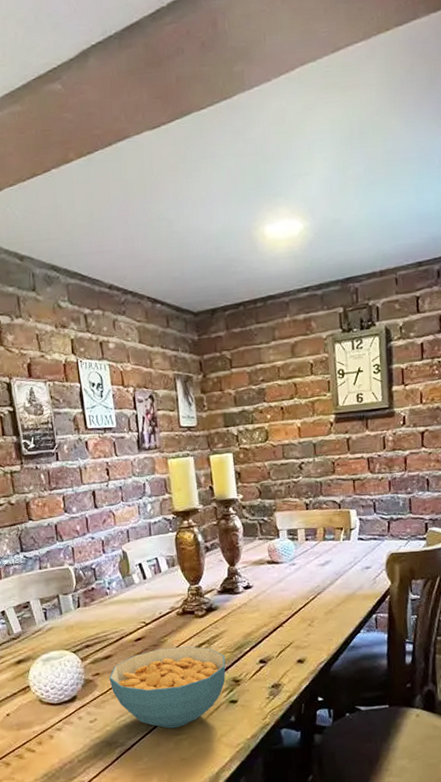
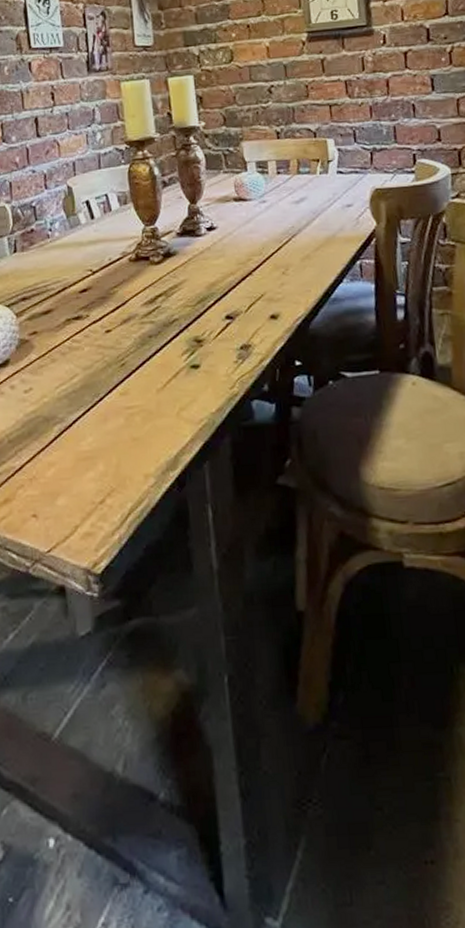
cereal bowl: present [109,646,226,729] -> none [48,298,186,401]

